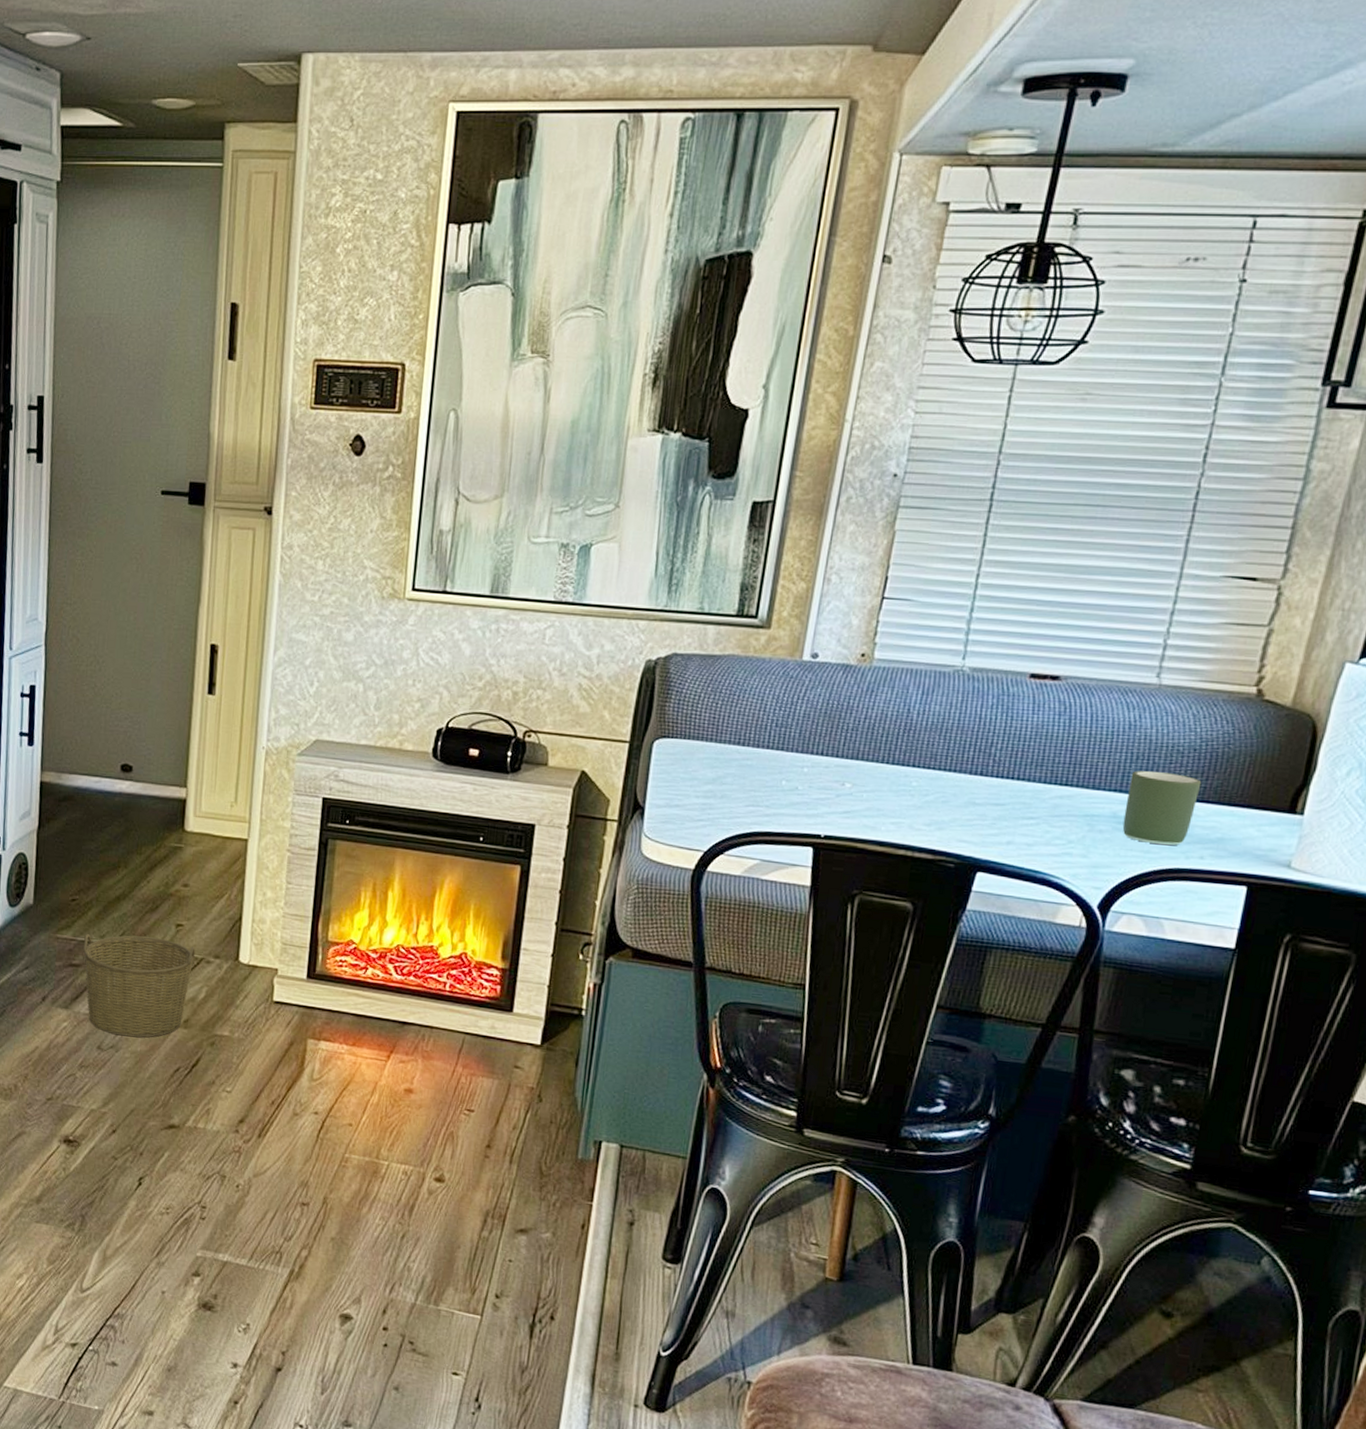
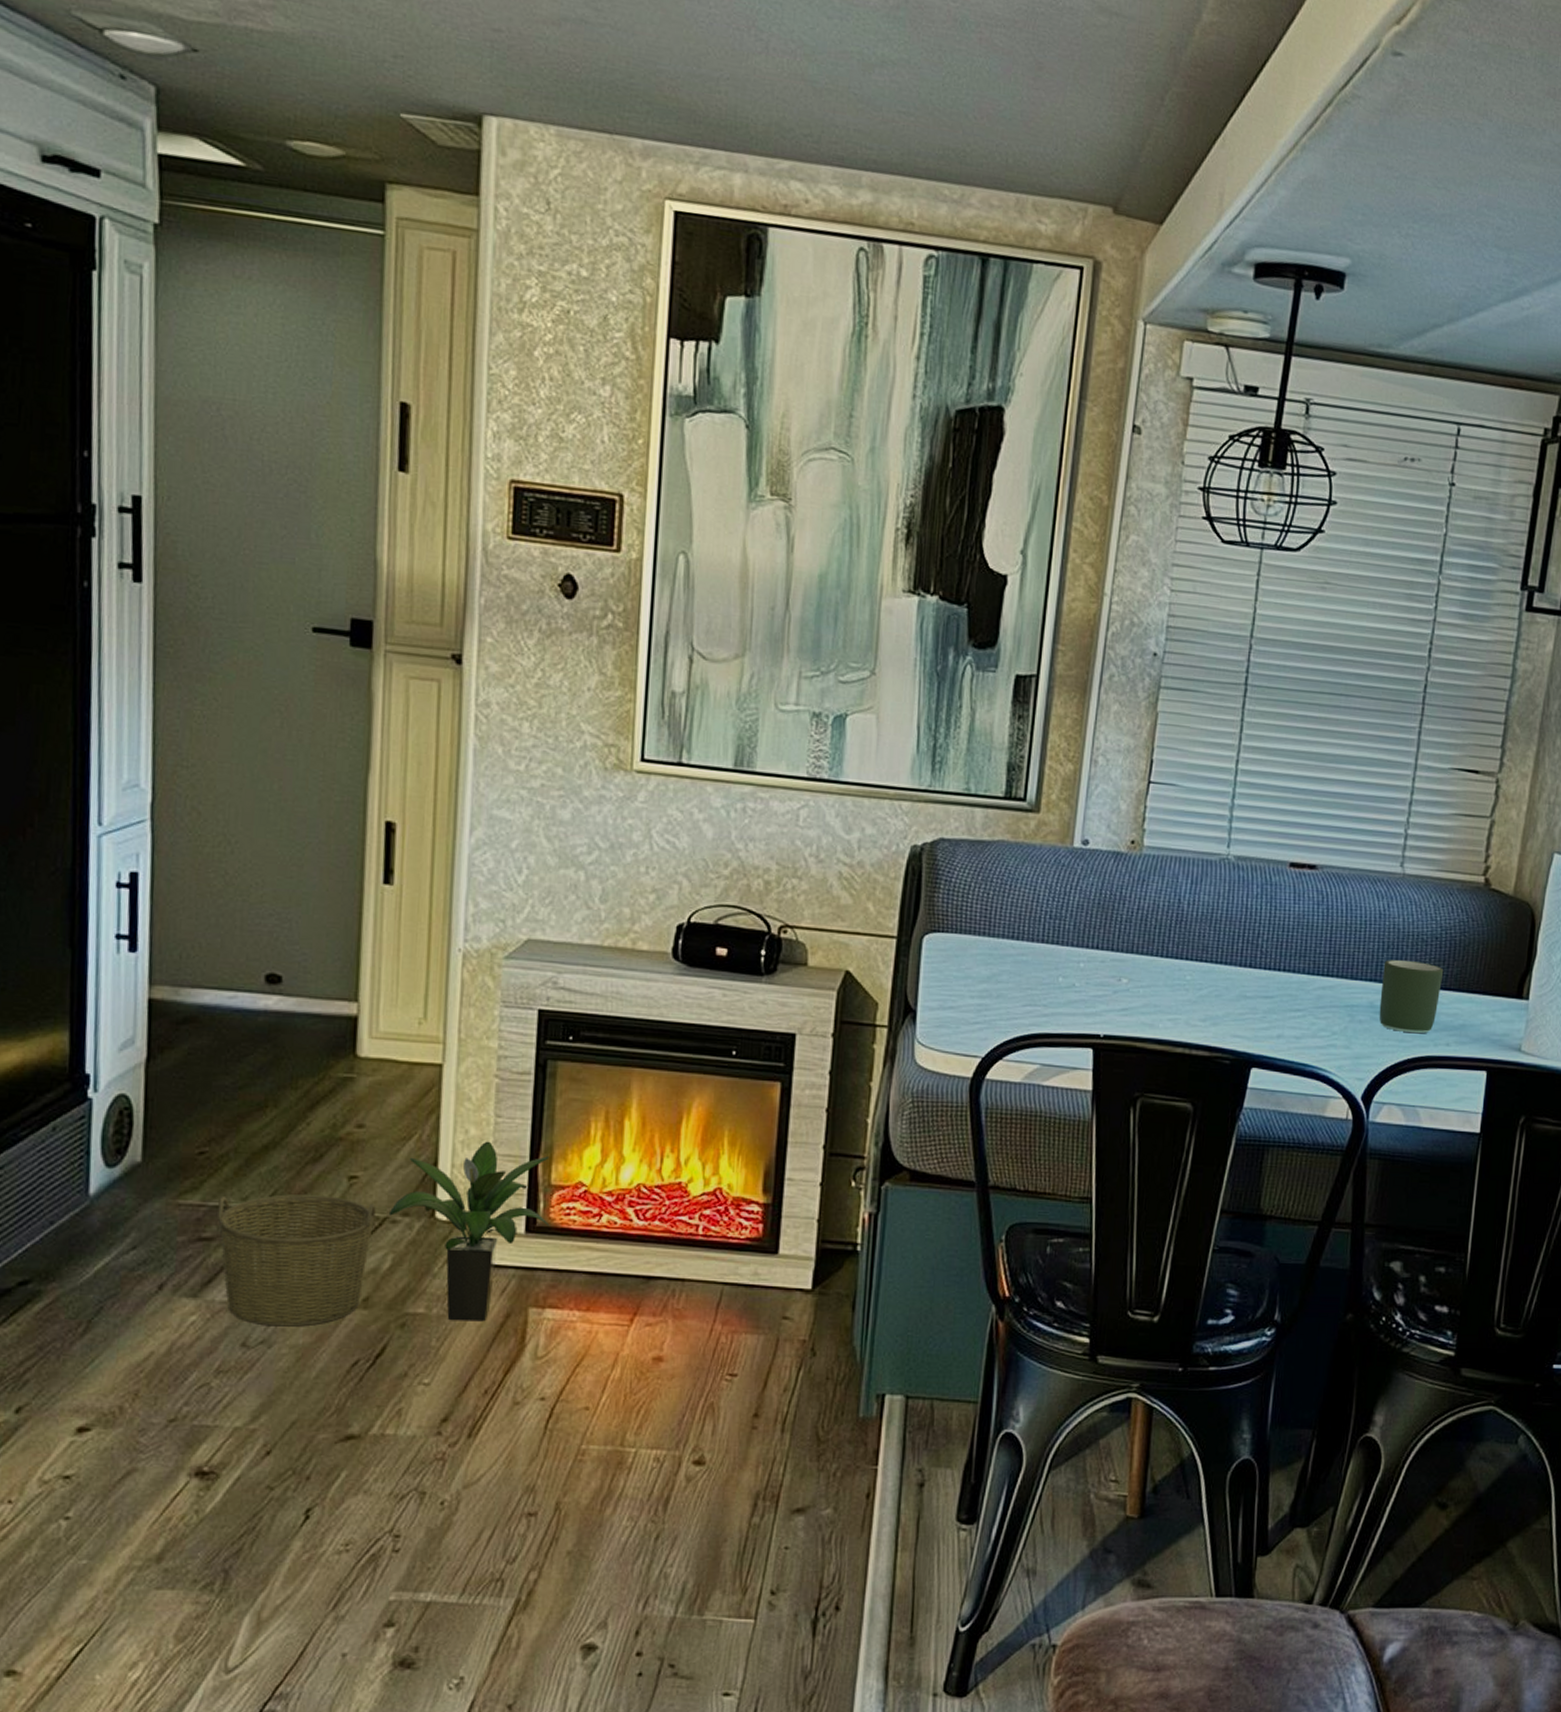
potted plant: none [204,902,328,1047] -> present [388,1141,550,1322]

